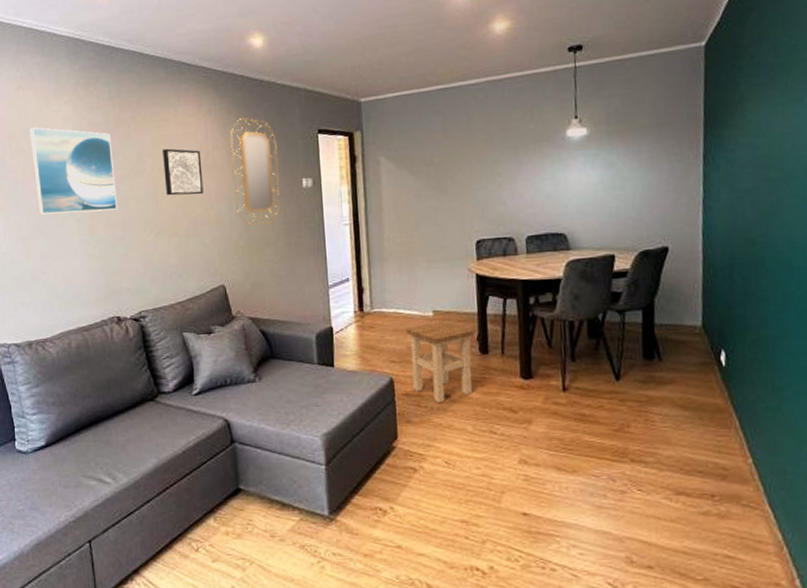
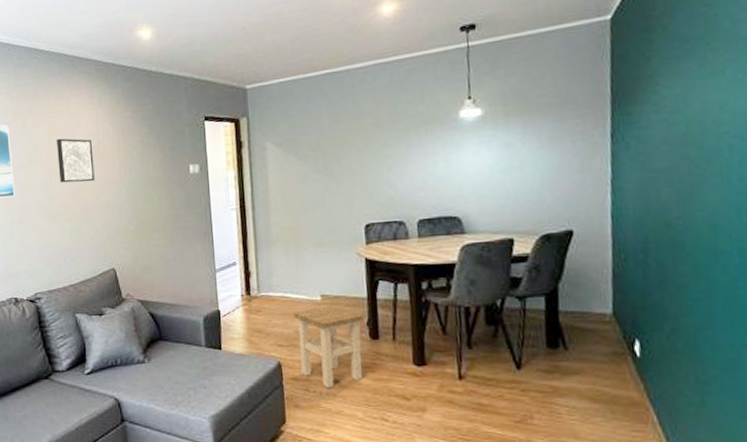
home mirror: present [229,117,281,227] -> none [119,107,169,212]

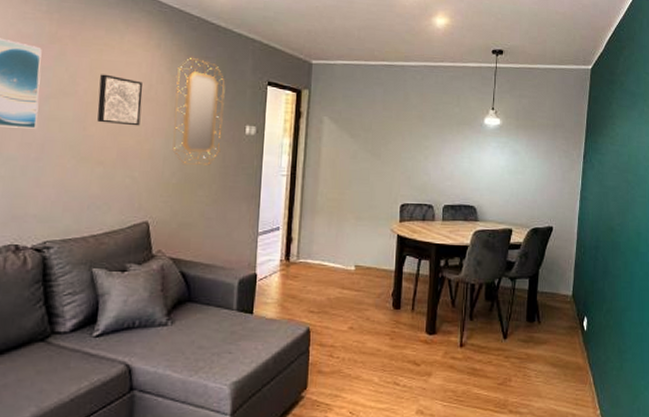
home mirror: none [119,107,169,212] -> present [172,57,226,166]
stool: present [294,306,363,389] -> none [328,276,389,355]

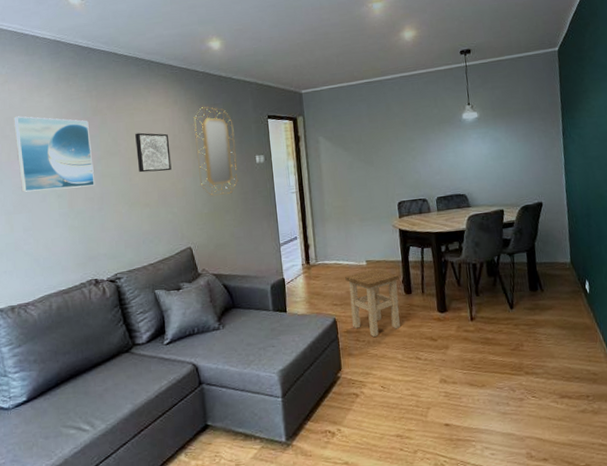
stool: none [328,276,389,355] -> present [345,269,400,338]

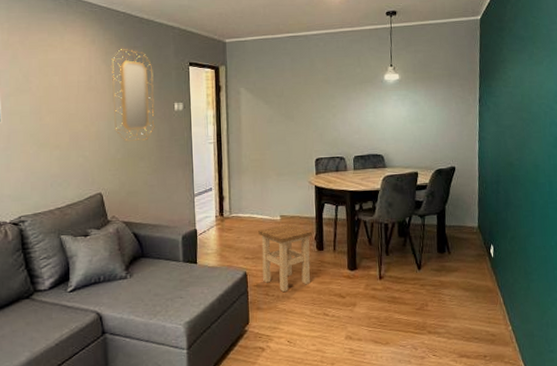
wall art: present [135,132,172,173] -> none [48,71,85,113]

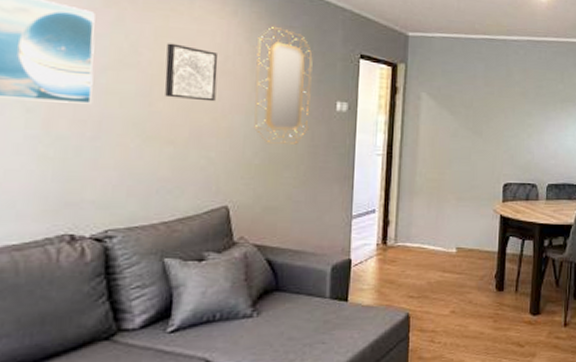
wall art: none [48,71,85,113] -> present [165,43,218,102]
stool: present [258,224,312,293] -> none [428,259,492,339]

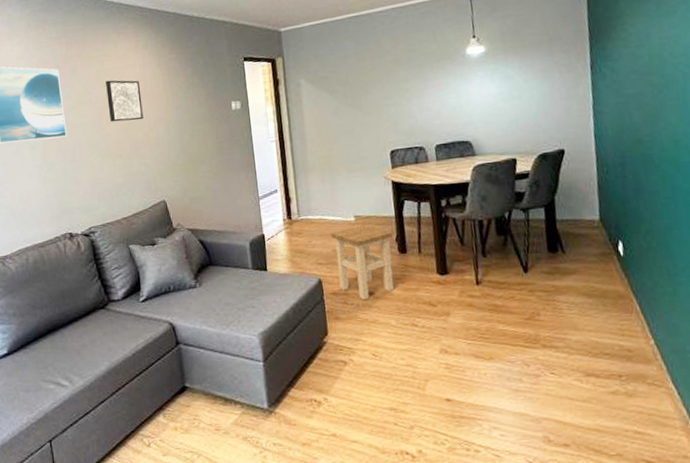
home mirror: present [254,26,313,145] -> none [164,49,214,147]
stool: none [428,259,492,339] -> present [331,225,394,301]

